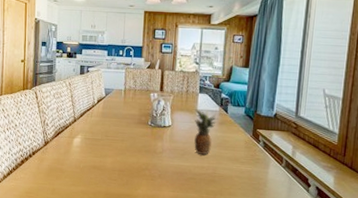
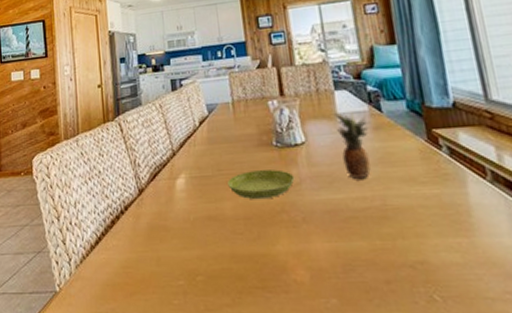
saucer: none [111,139,159,160] -> present [228,169,295,200]

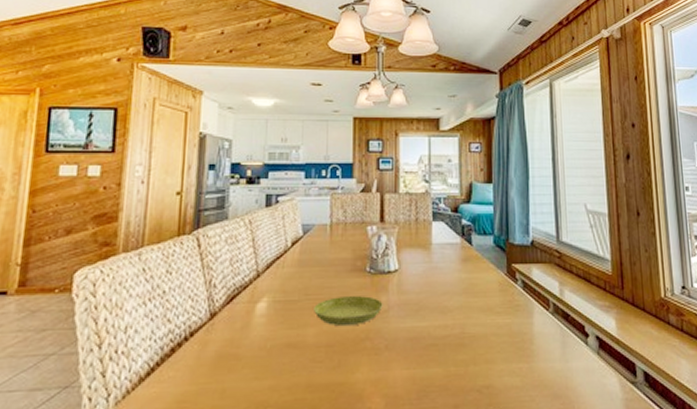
fruit: present [333,112,372,179] -> none [428,243,462,307]

